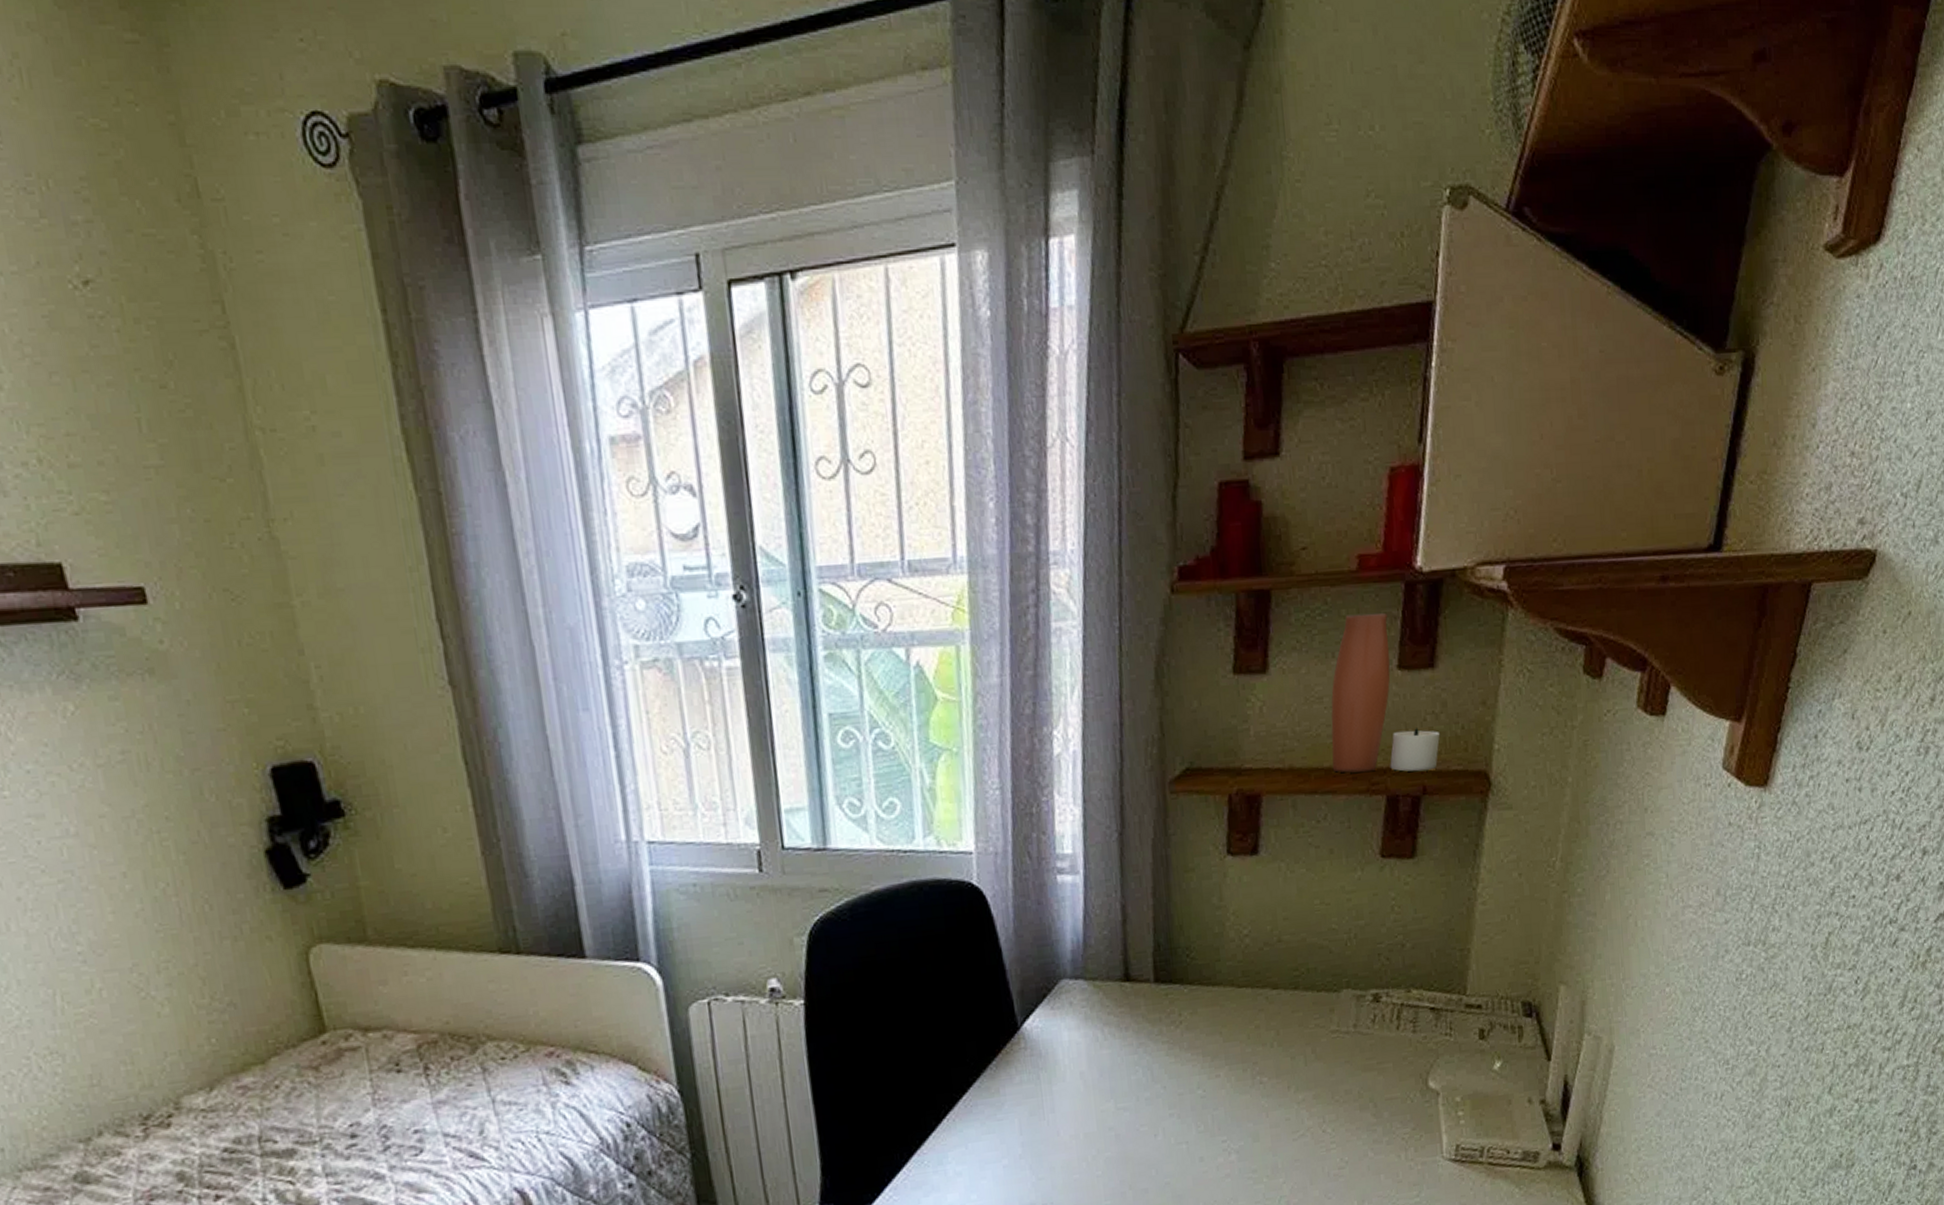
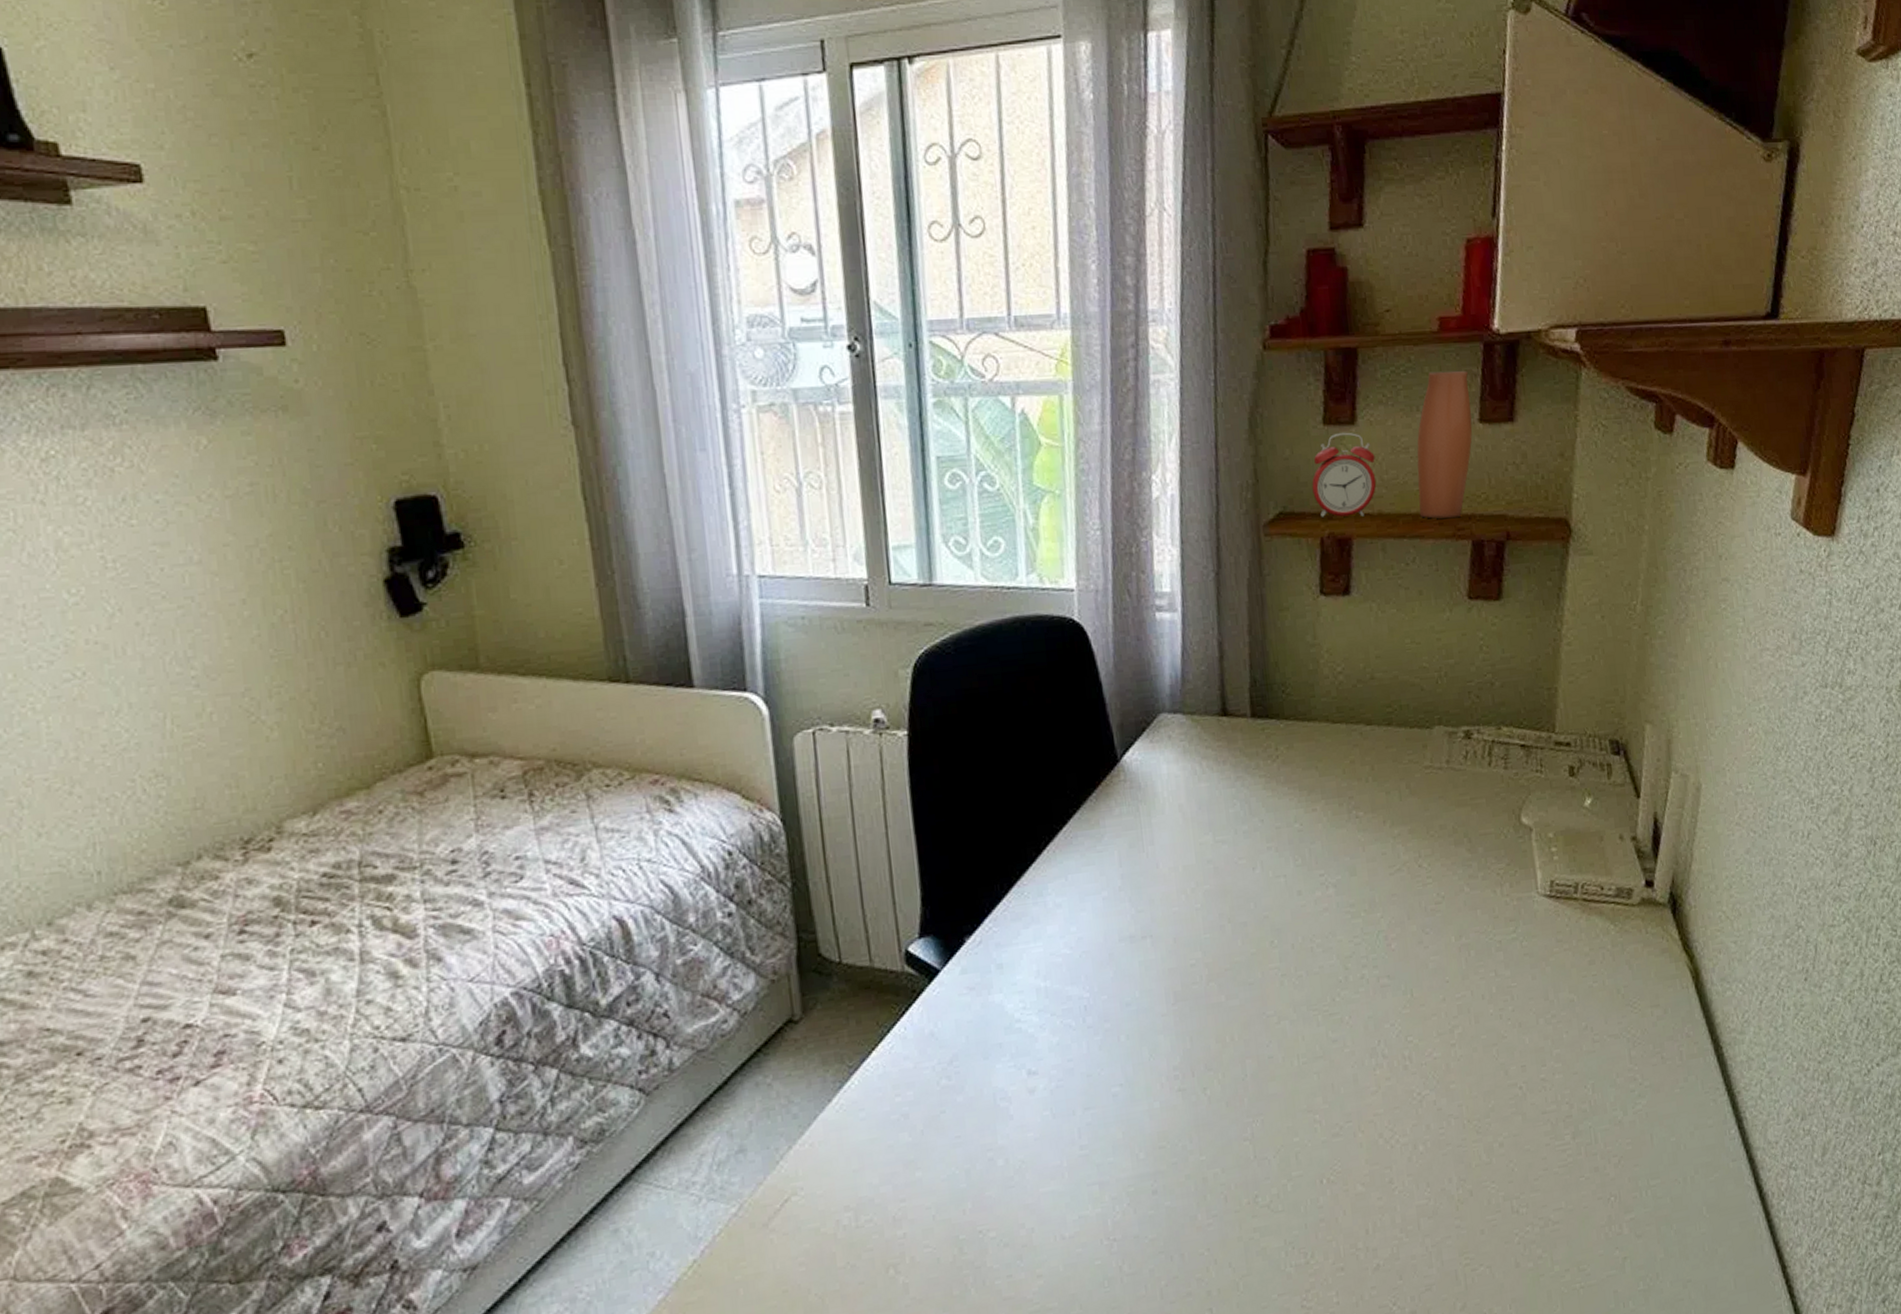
alarm clock: none [1220,681,1288,773] -> present [1312,432,1377,517]
candle: present [1390,728,1441,772] -> none [1474,477,1522,519]

